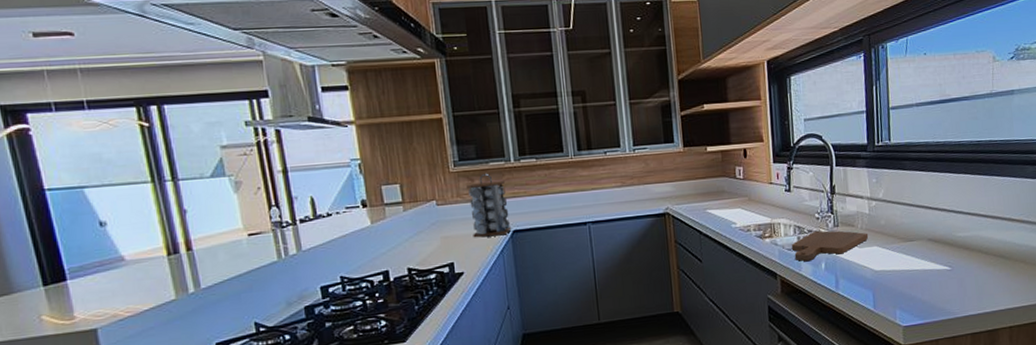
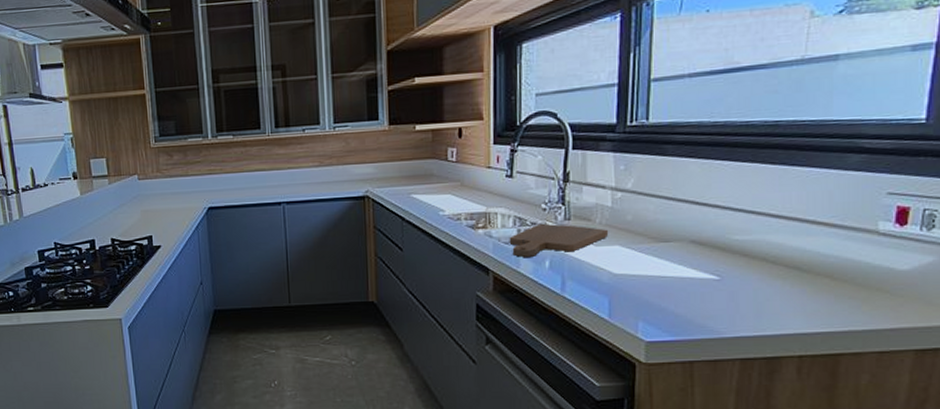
spice rack: present [467,173,512,238] -> none [166,149,207,213]

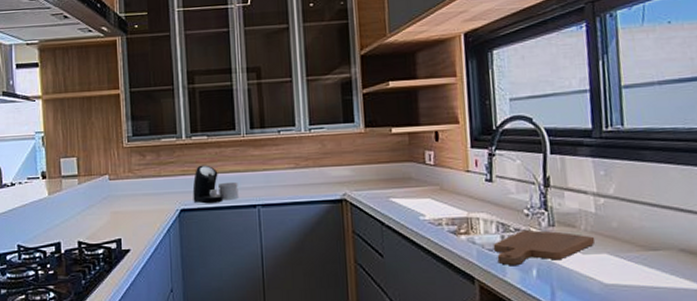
coffee machine: none [219,164,264,202] -> present [192,165,239,204]

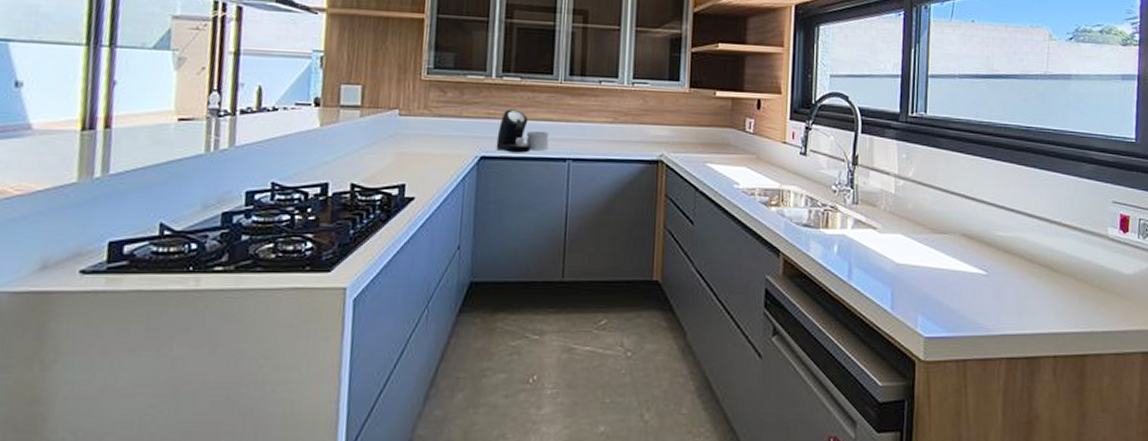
cutting board: present [493,230,595,266] -> none [800,206,892,241]

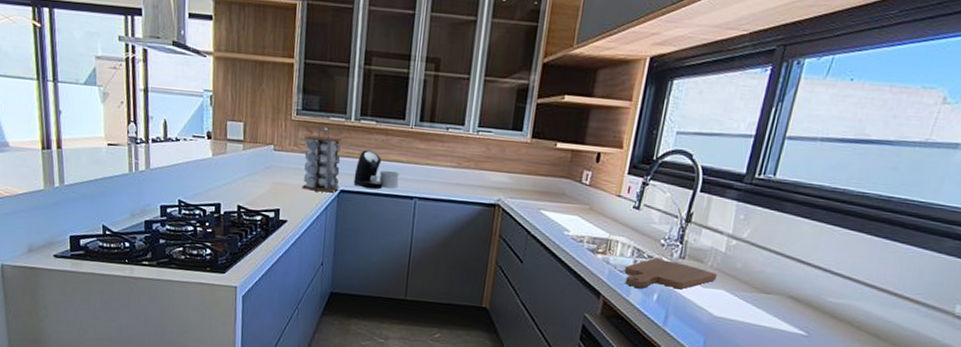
spice rack: none [433,86,482,160] -> present [302,127,343,193]
cutting board: none [800,206,892,241] -> present [624,258,718,290]

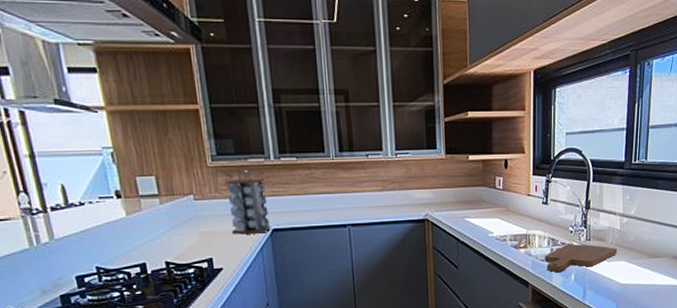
coffee machine: present [353,149,400,190] -> none [283,186,330,224]

